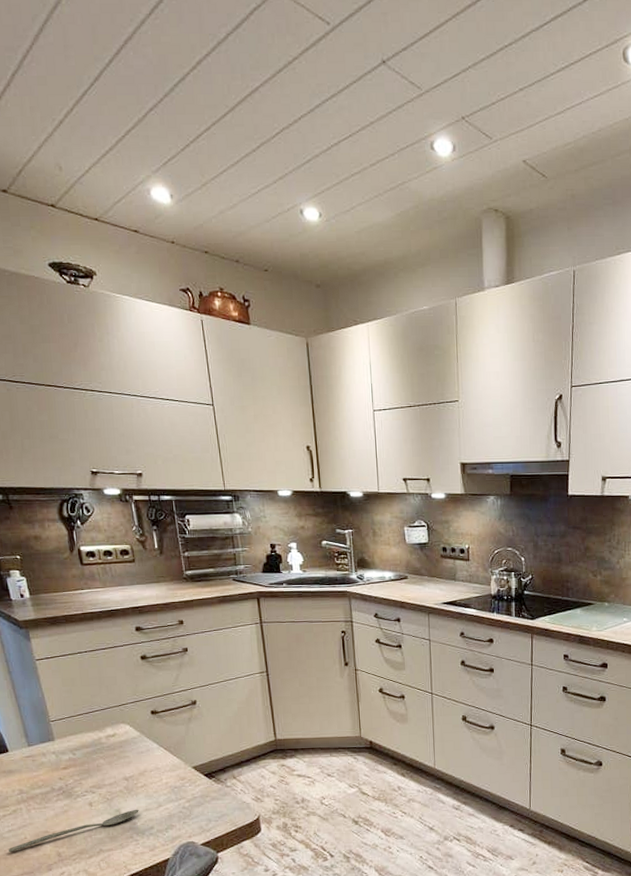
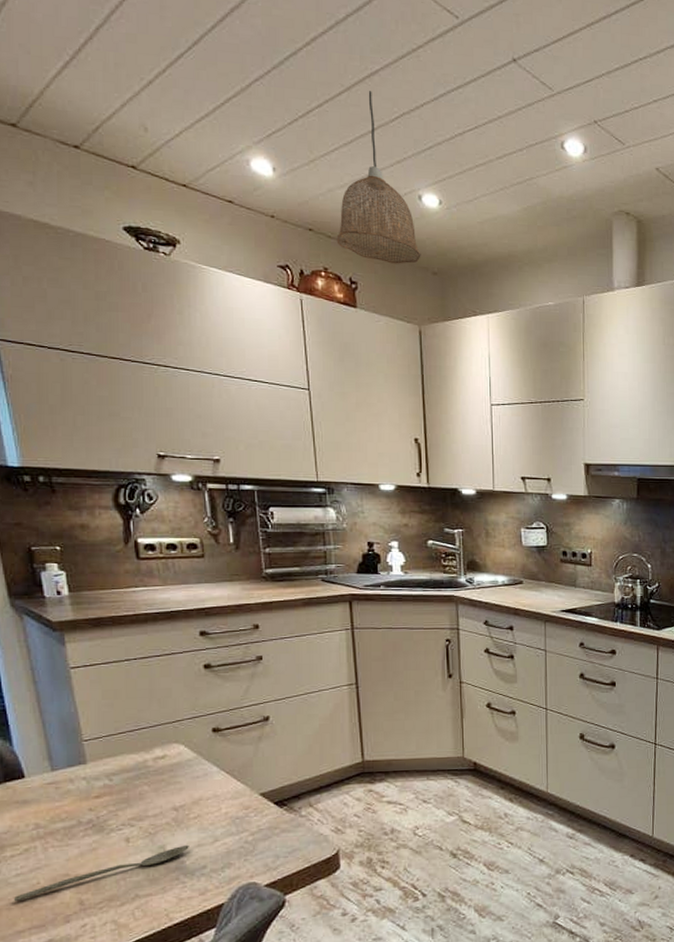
pendant lamp: none [229,109,305,280] -> present [336,91,421,264]

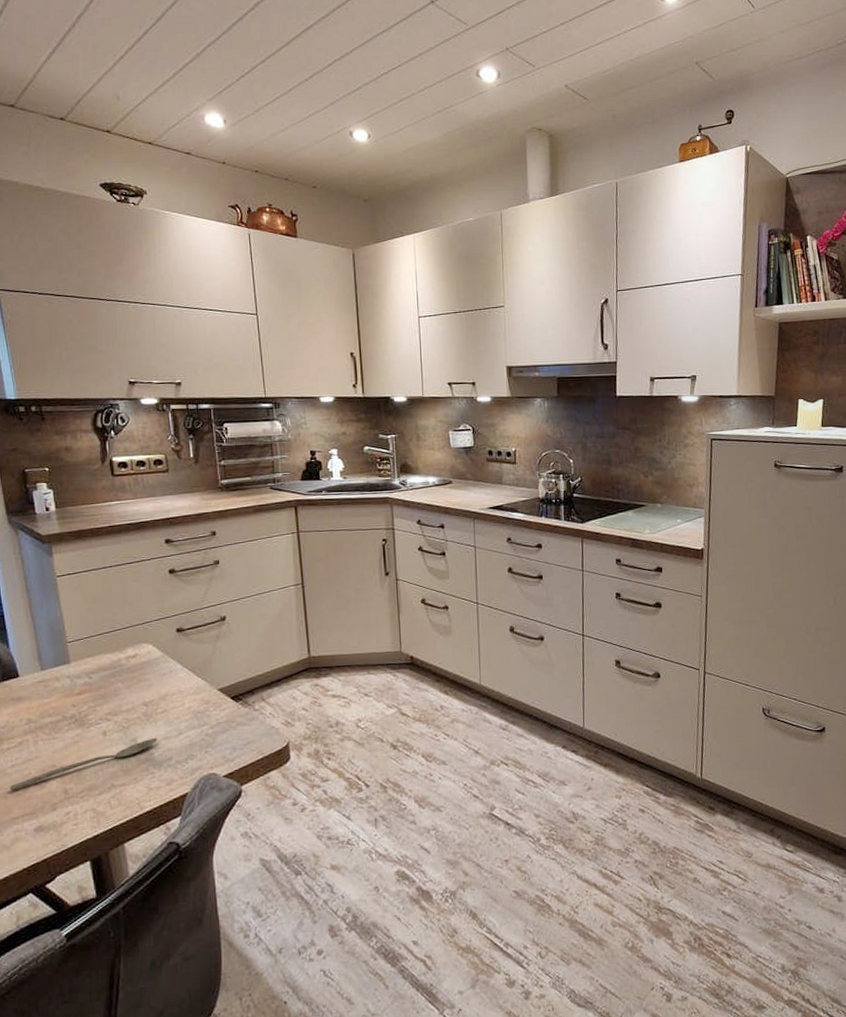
pendant lamp: present [336,91,421,264] -> none [279,44,353,195]

